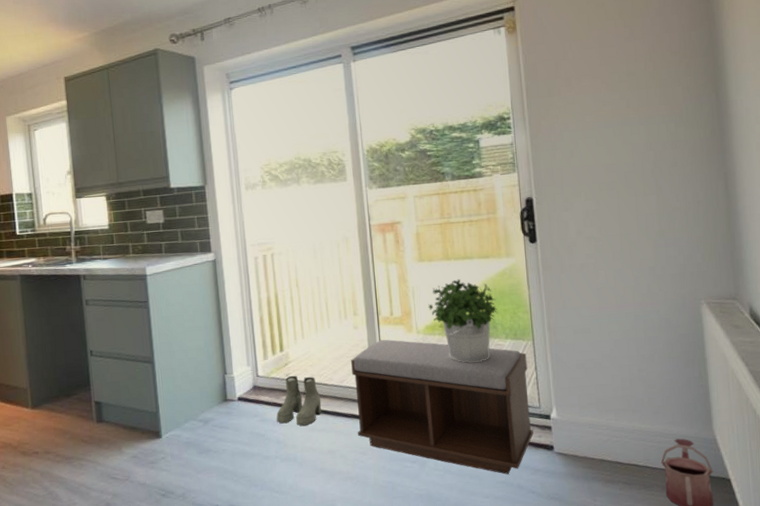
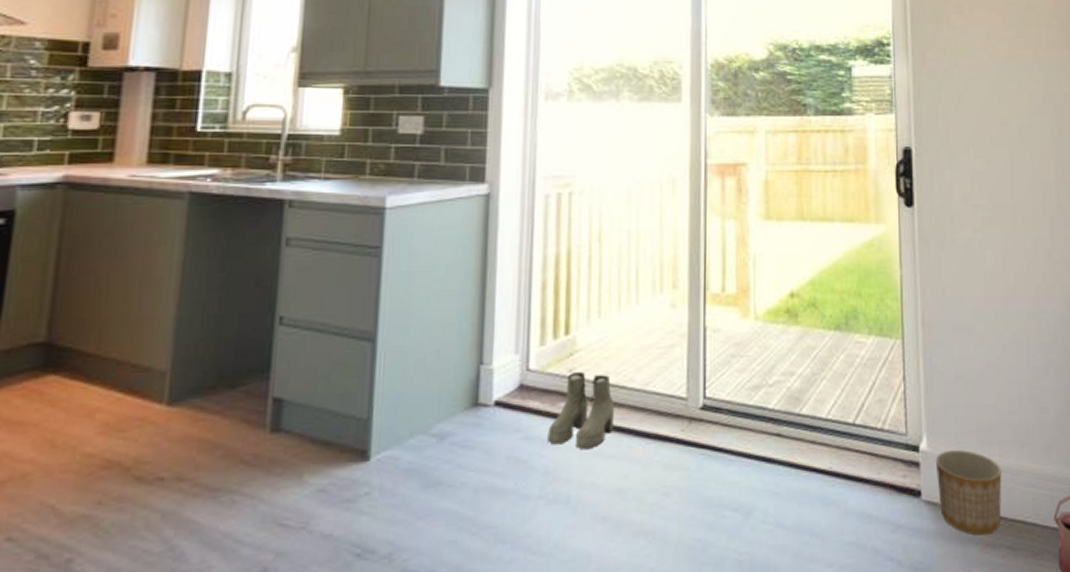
bench: present [351,339,533,474] -> none [661,325,896,532]
potted plant: present [428,279,498,363] -> none [772,248,861,365]
planter: none [563,416,618,475] -> present [935,449,1002,535]

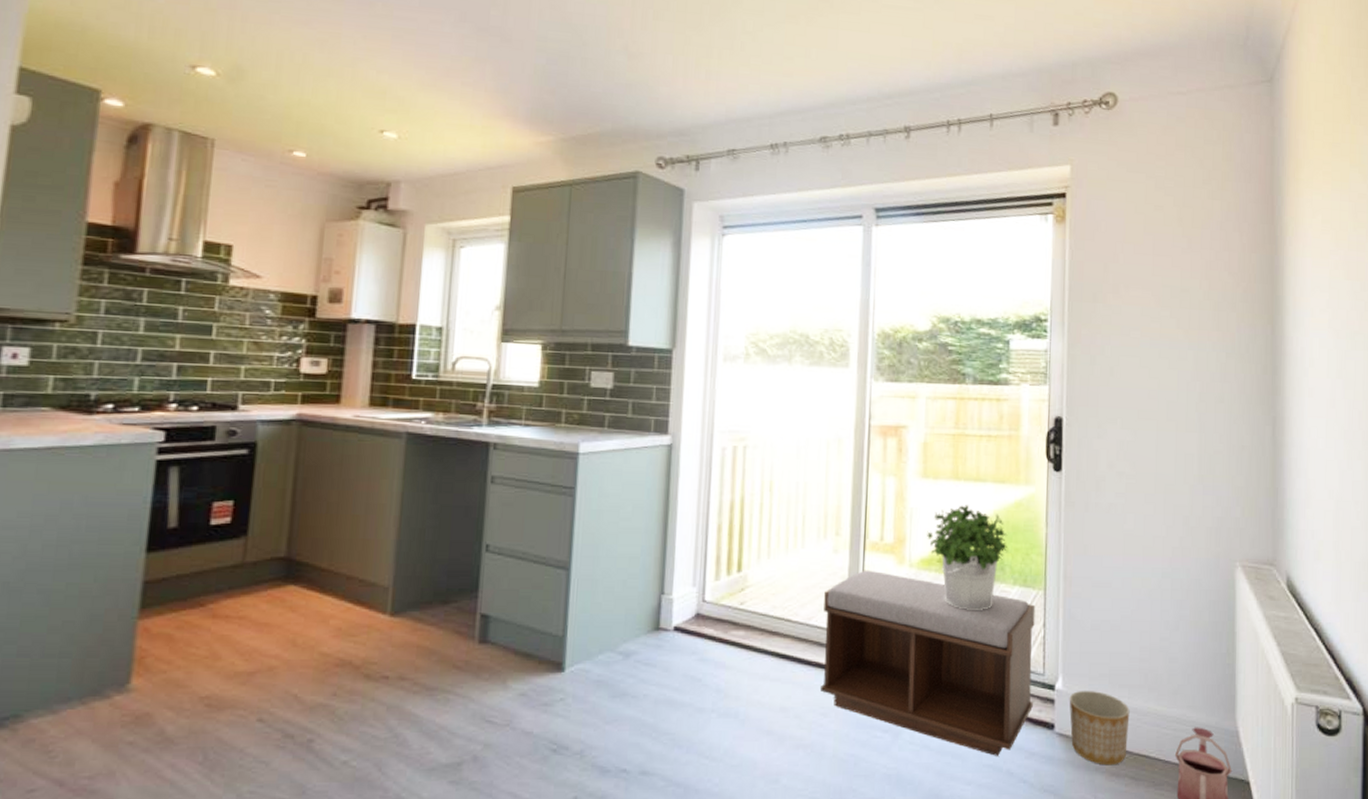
boots: present [547,371,615,449] -> none [720,604,781,671]
bench: none [661,325,896,532] -> present [821,570,1036,756]
potted plant: none [772,248,861,365] -> present [927,505,1008,610]

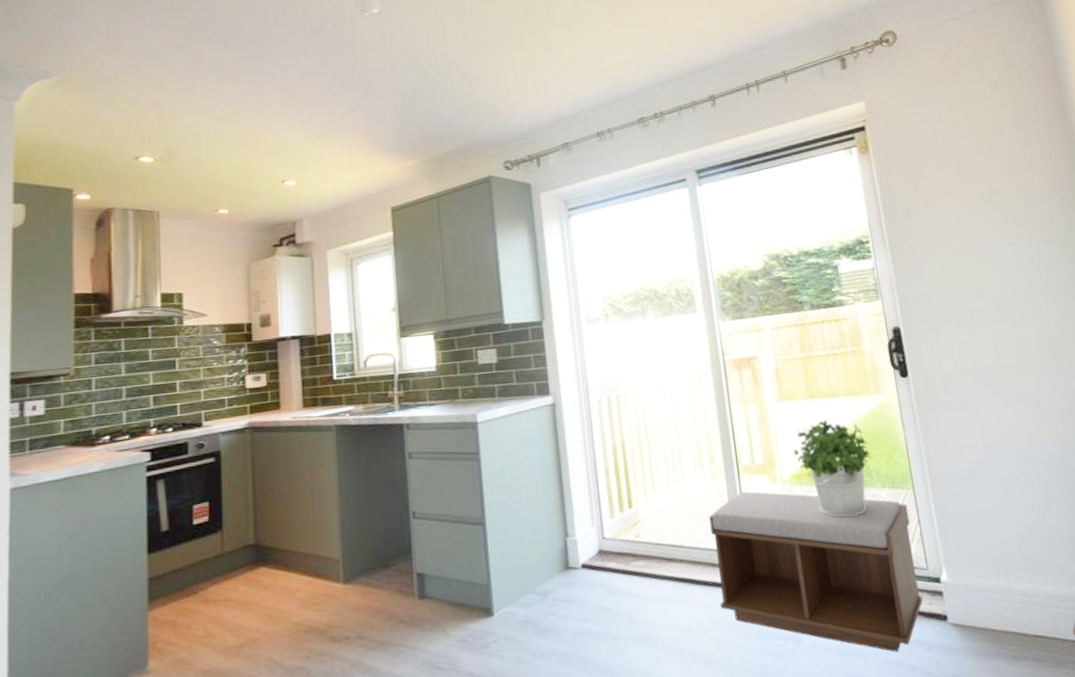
planter: present [1069,690,1130,766] -> none [956,578,1023,650]

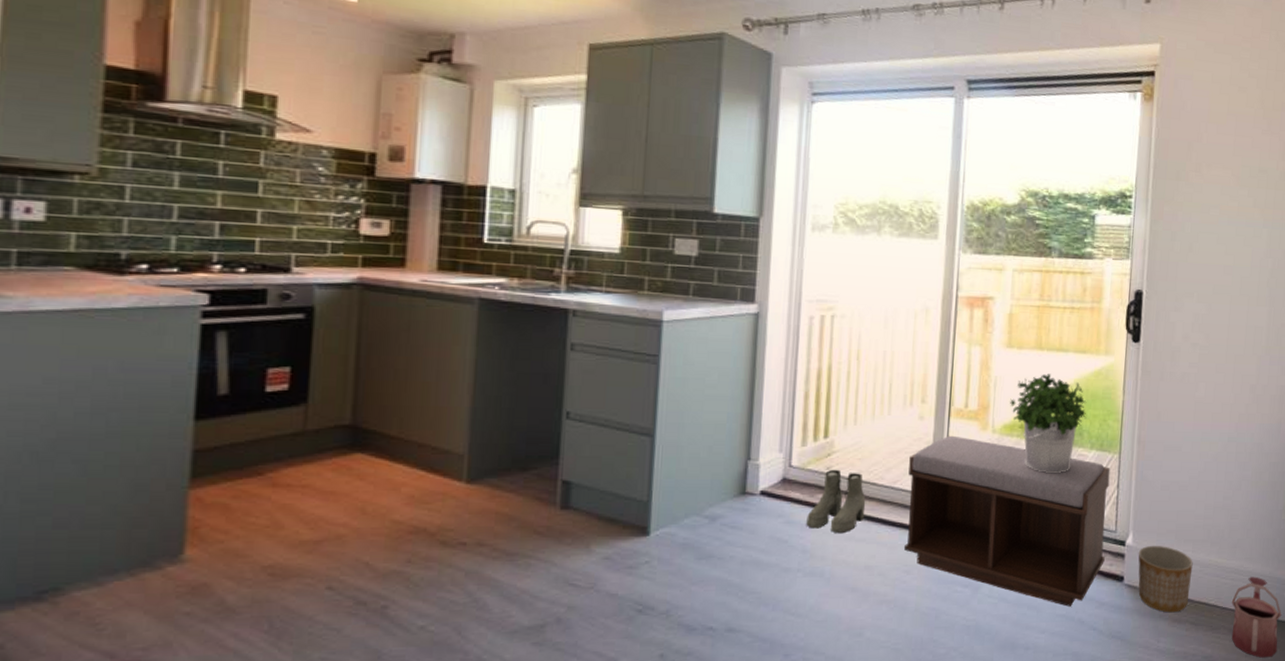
boots: none [626,536,679,597] -> present [806,469,866,533]
planter: none [956,578,1023,650] -> present [1138,545,1193,613]

